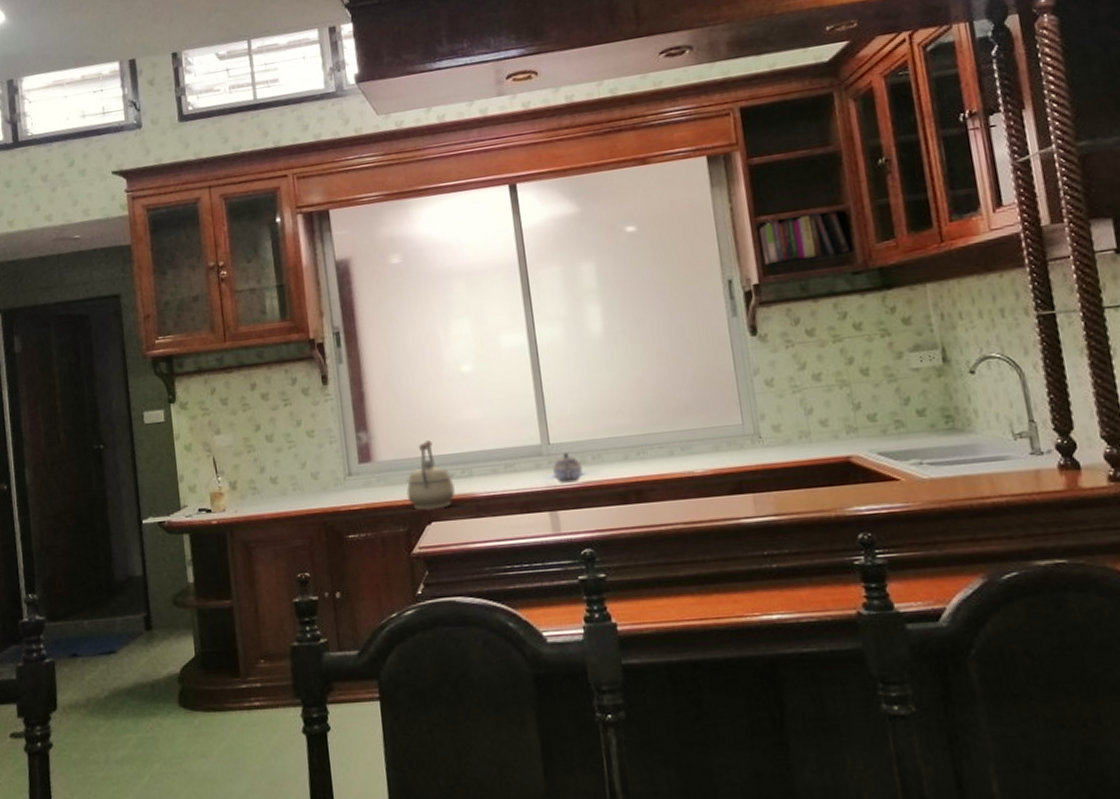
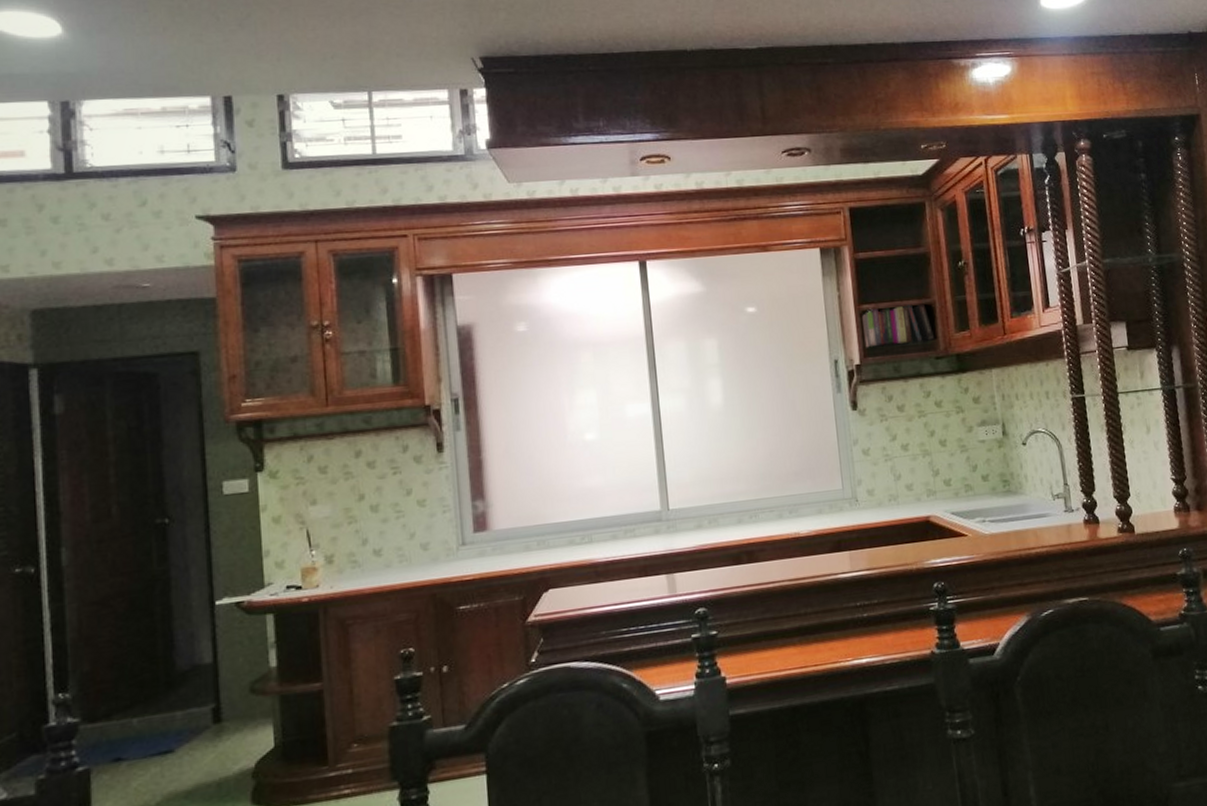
kettle: present [406,440,455,511] -> none [523,508,574,579]
teapot: present [552,453,584,484] -> none [670,518,700,547]

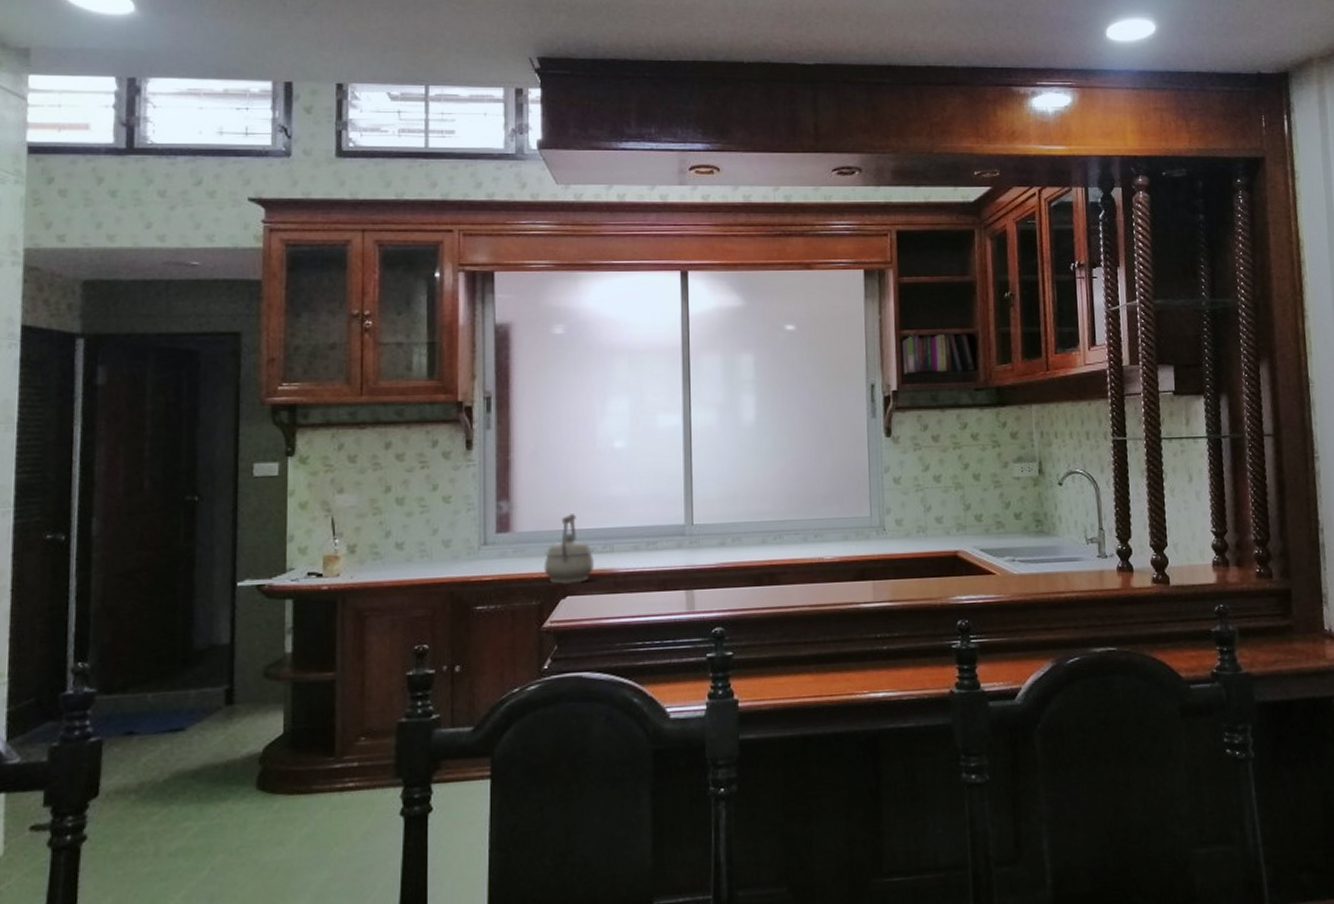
kettle: none [523,508,574,579] -> present [544,514,594,584]

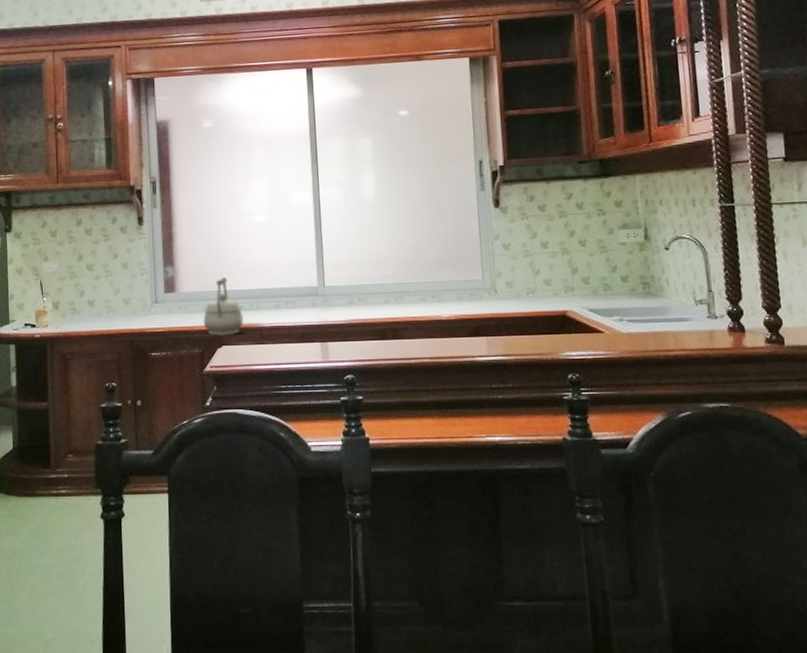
books: present [902,333,976,374] -> none [507,110,579,151]

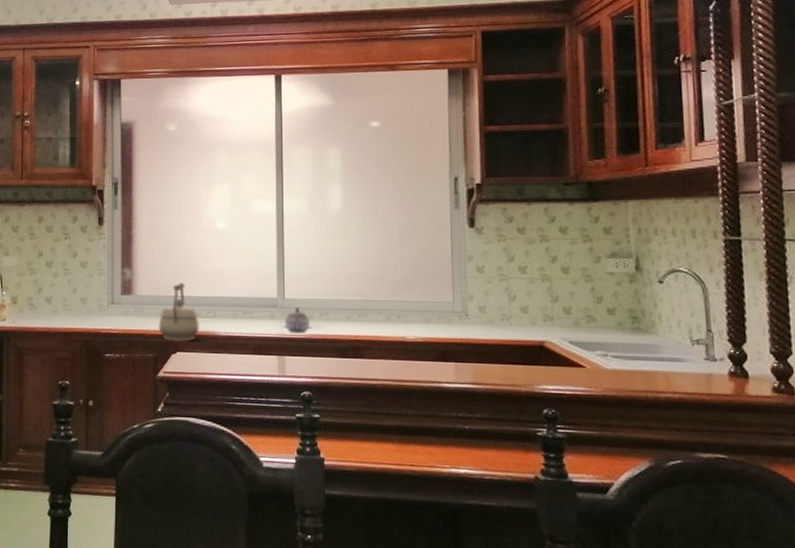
teapot: none [325,294,351,320] -> present [284,308,311,334]

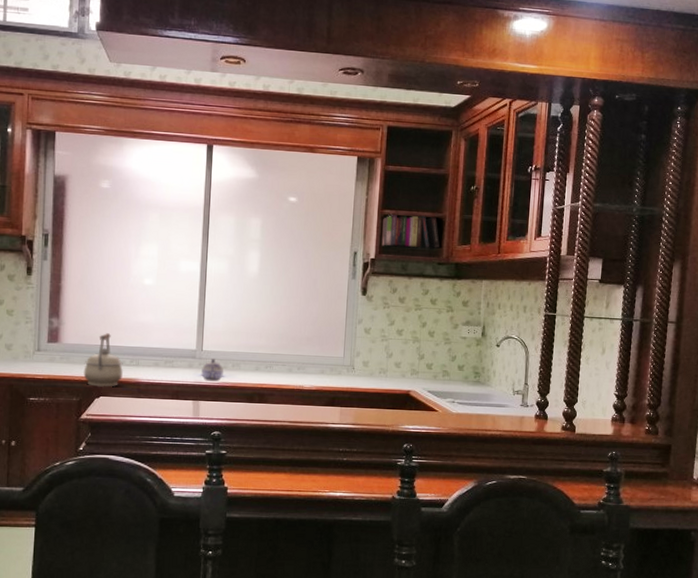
books: none [487,128,565,168] -> present [381,213,440,249]

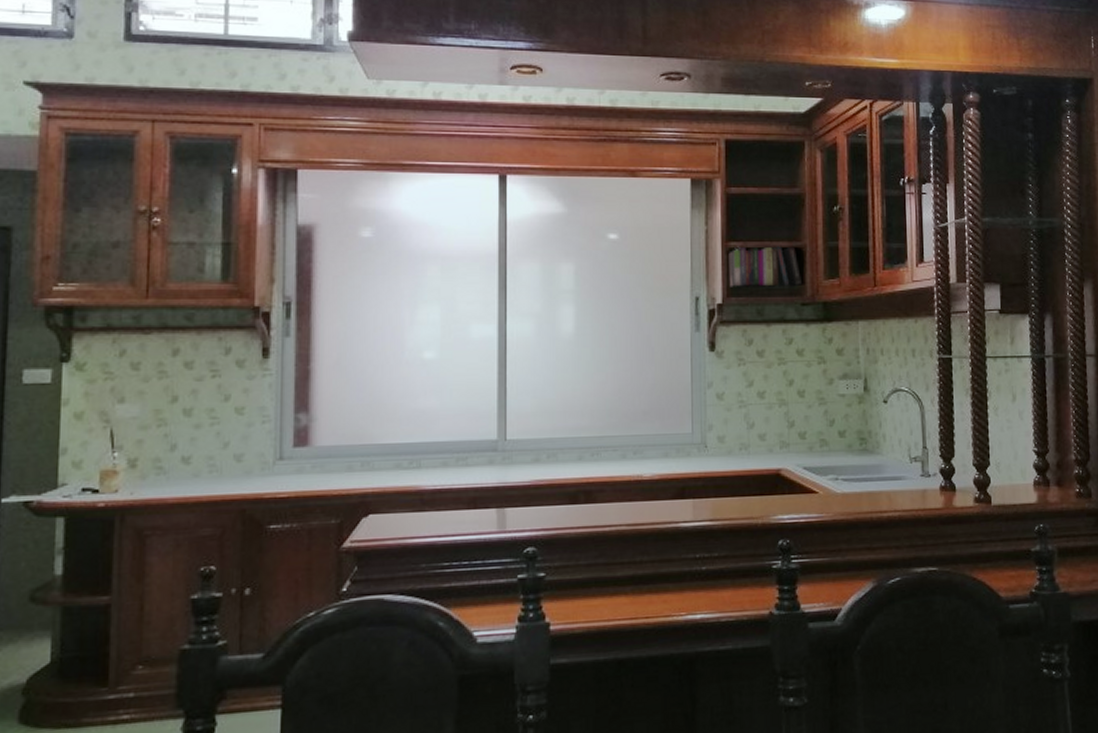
kettle: present [83,333,123,387] -> none [344,427,399,502]
teapot: present [200,359,224,382] -> none [505,450,537,480]

